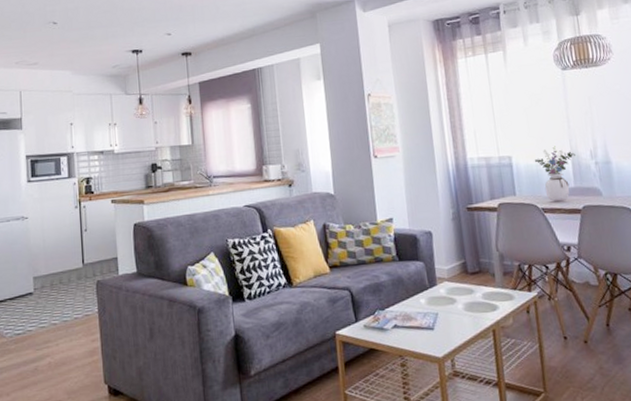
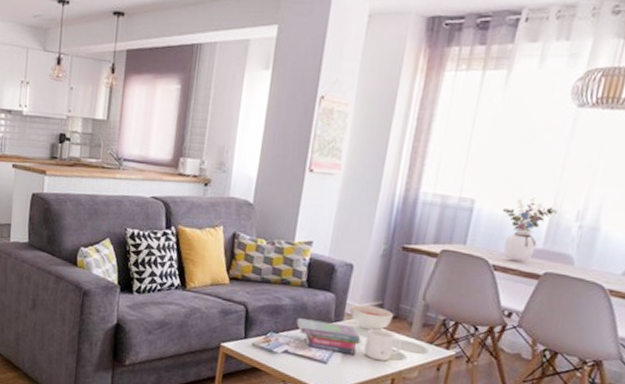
books: none [397,288,457,319] -> present [296,318,361,355]
bowl: none [439,265,478,289] -> present [350,304,393,331]
mug: none [459,286,493,316] -> present [364,328,403,362]

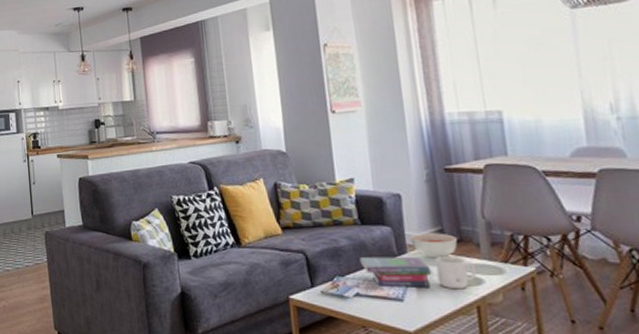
bouquet: present [501,197,557,263] -> none [532,98,589,164]

